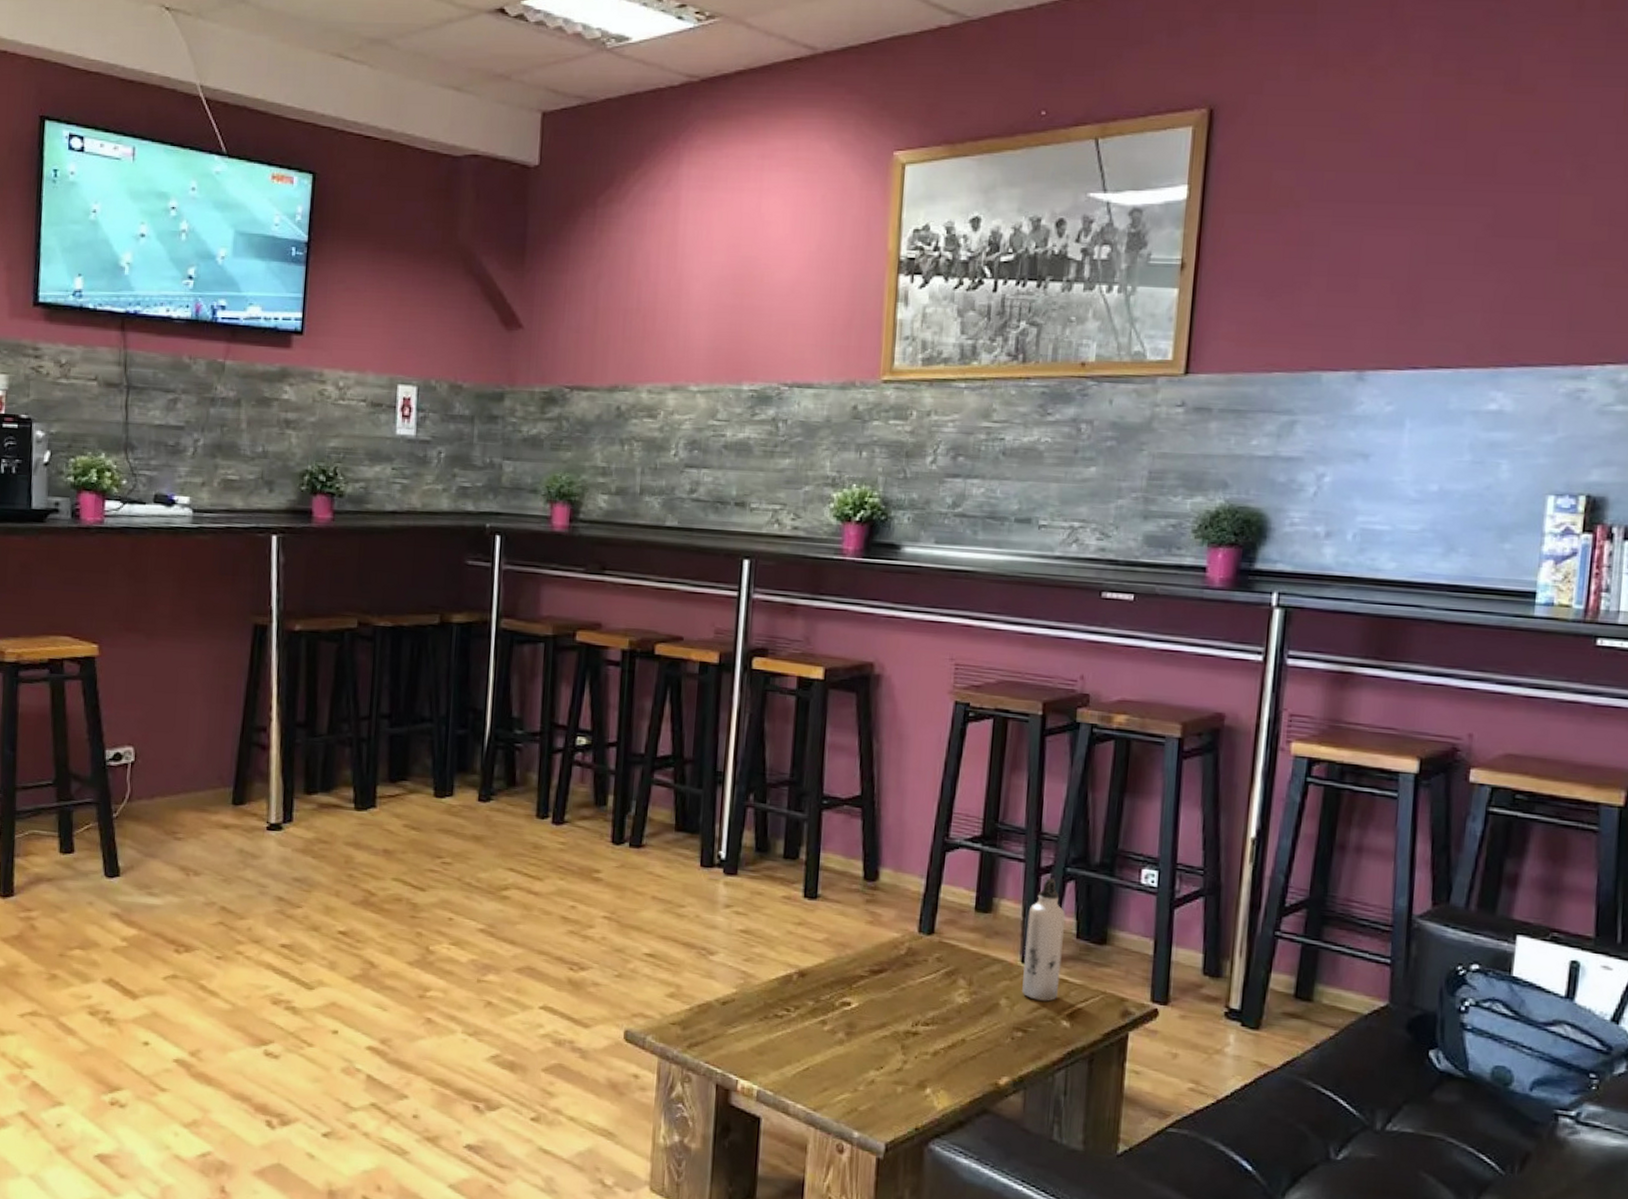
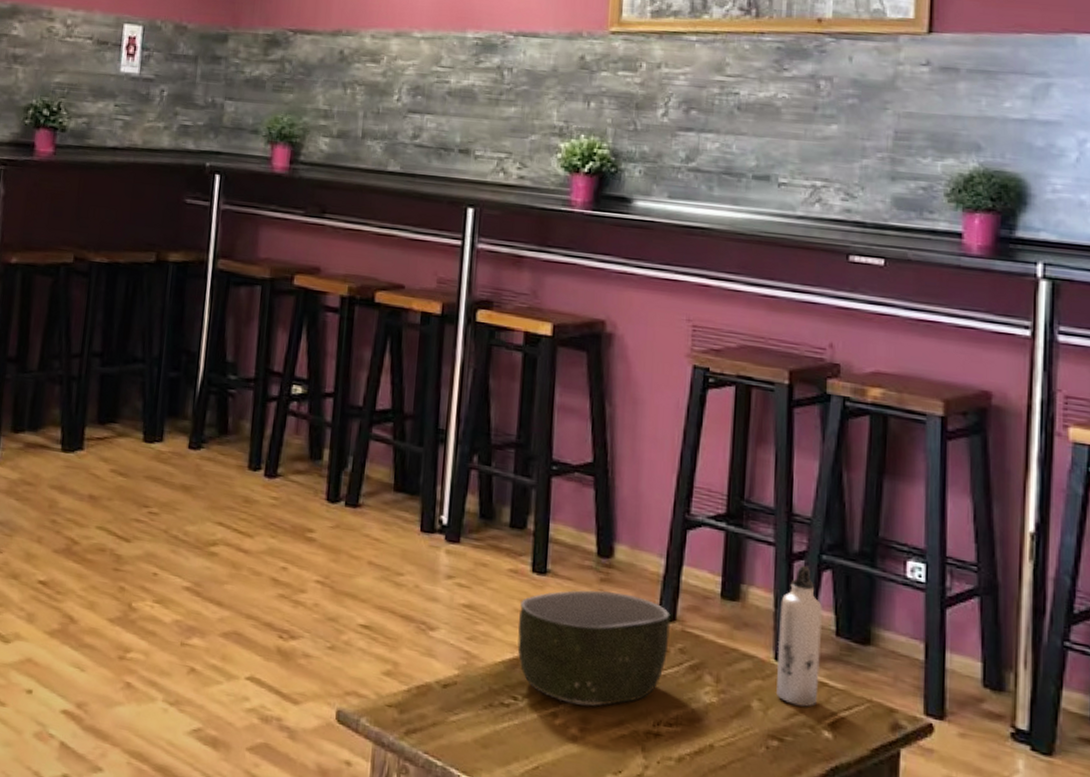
bowl: none [790,910,929,1013] -> present [517,589,671,706]

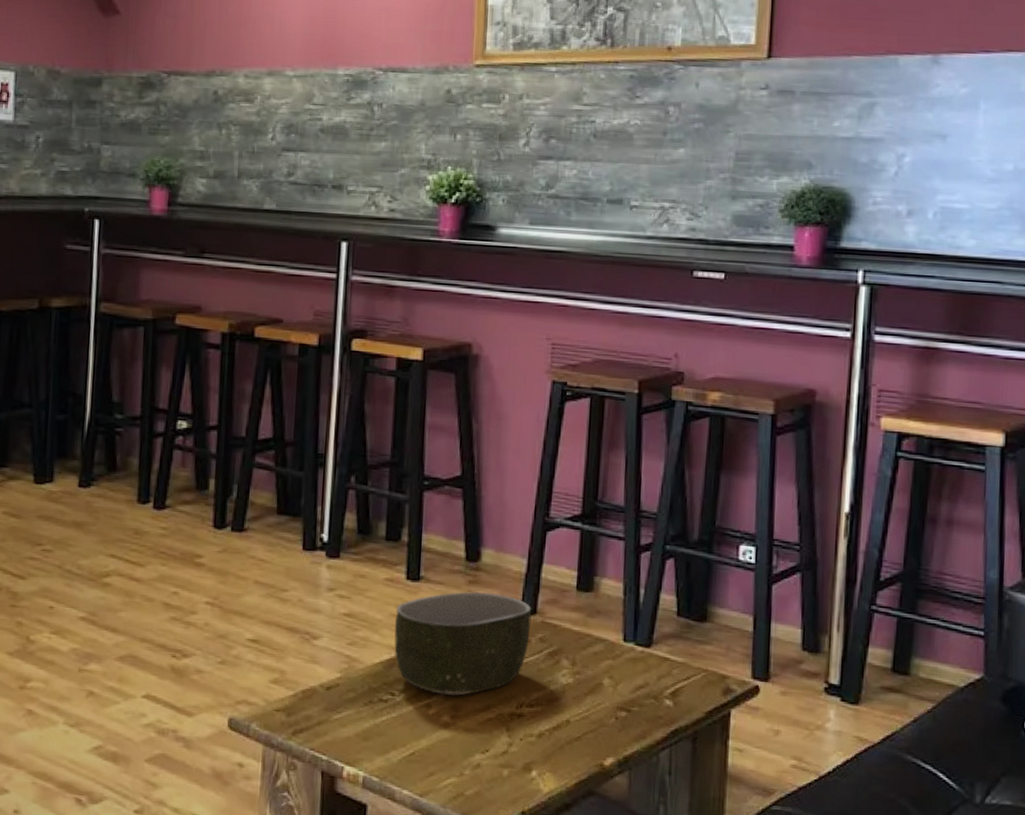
water bottle: present [775,566,823,707] -> none [624,556,666,680]

